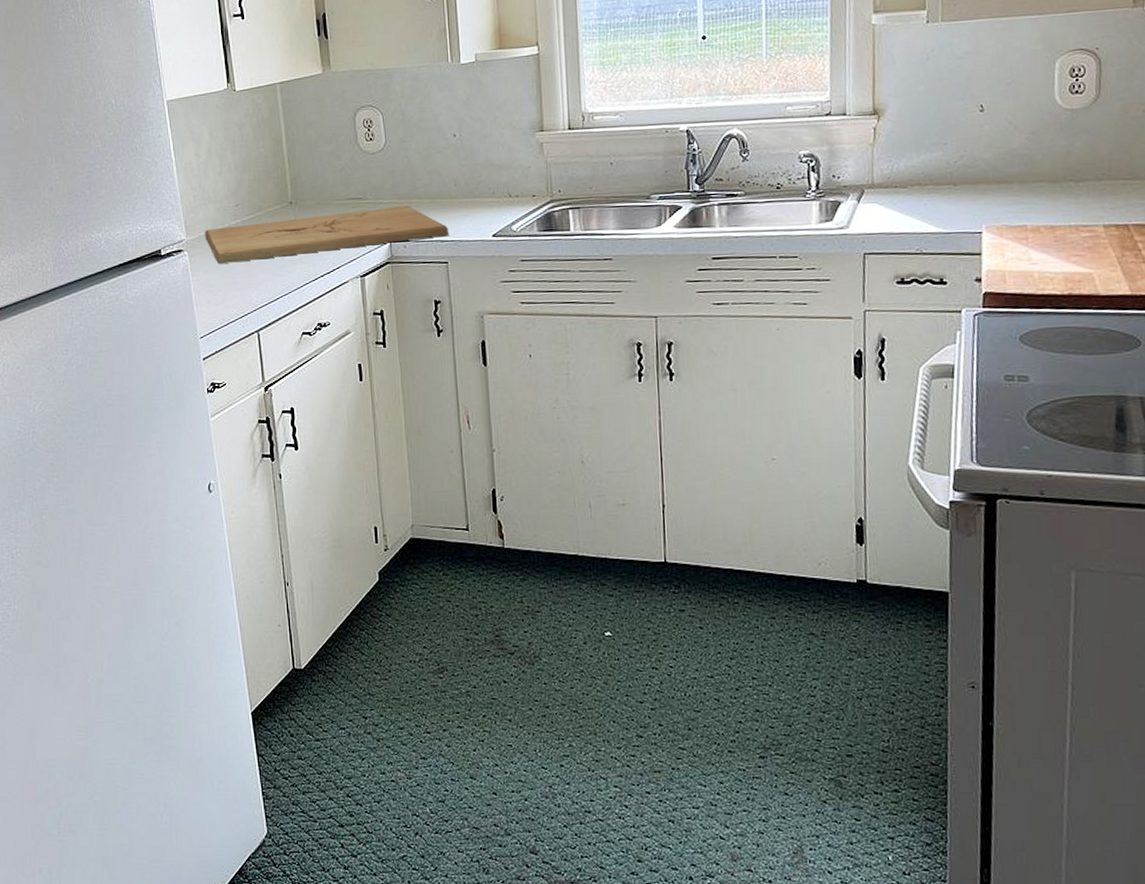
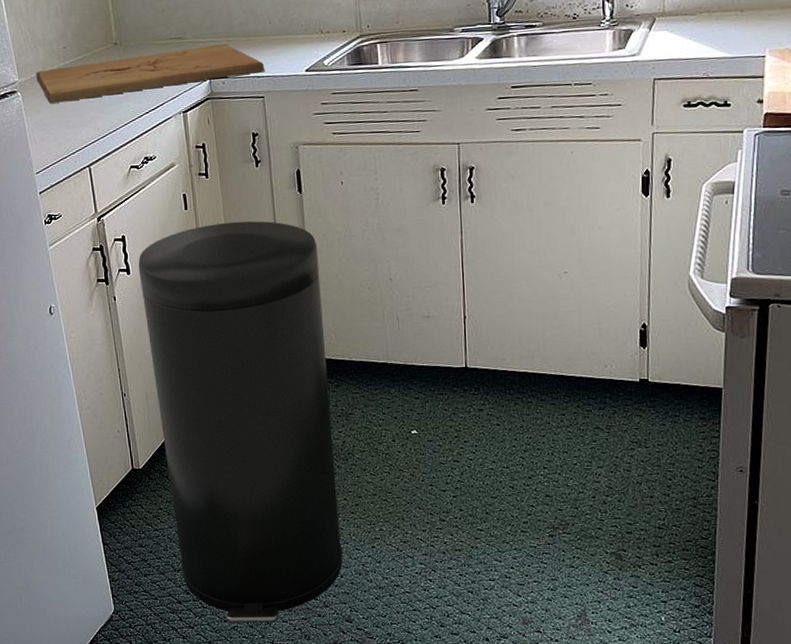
pedal bin: none [307,395,528,853] -> present [138,221,343,623]

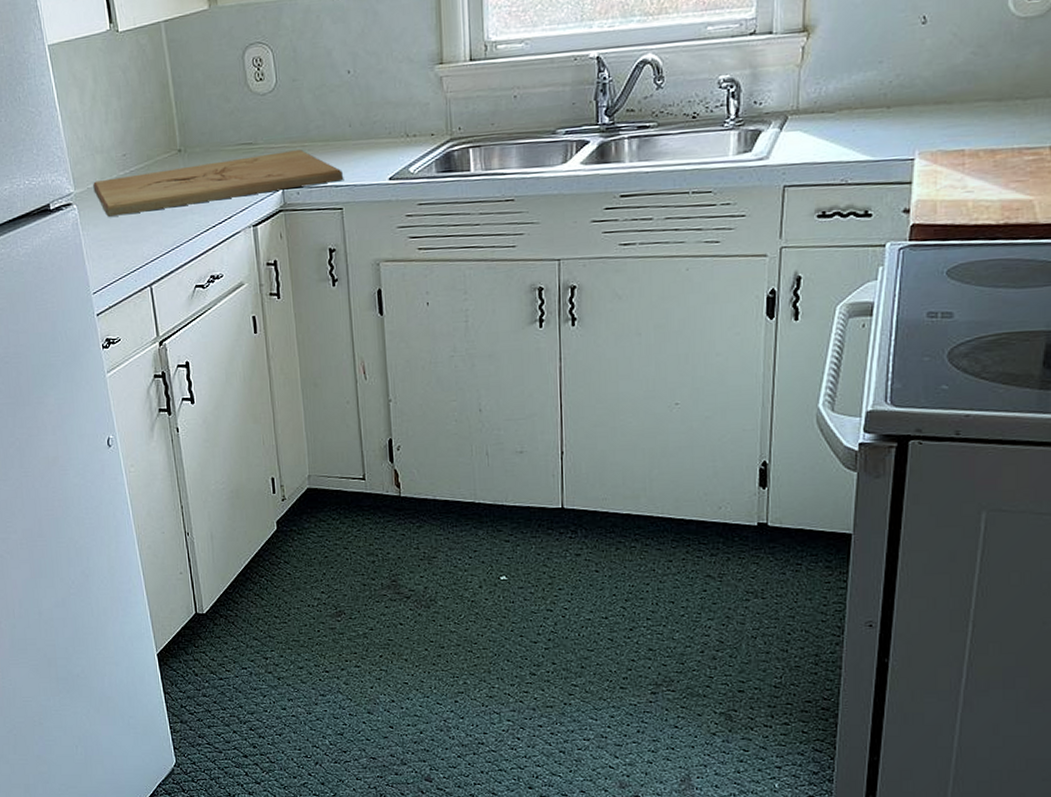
pedal bin: present [138,221,343,623] -> none [203,345,423,780]

